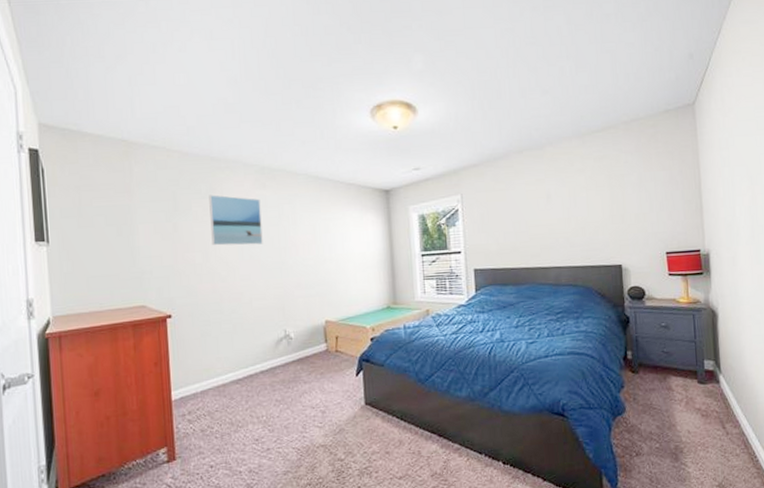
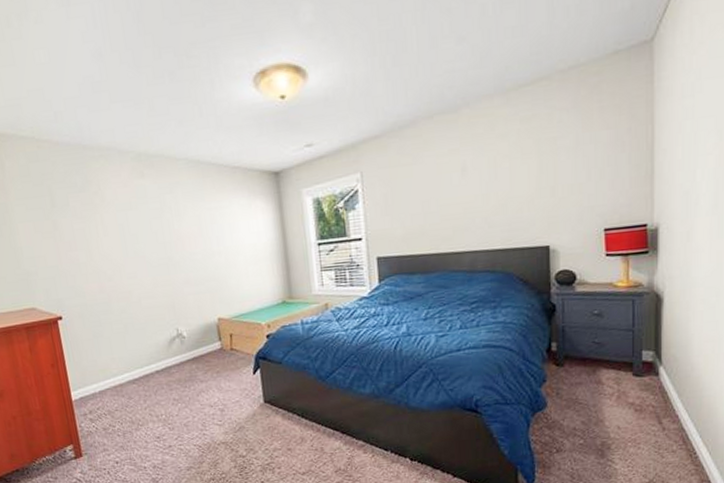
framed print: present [209,195,263,246] -> none [85,187,147,243]

